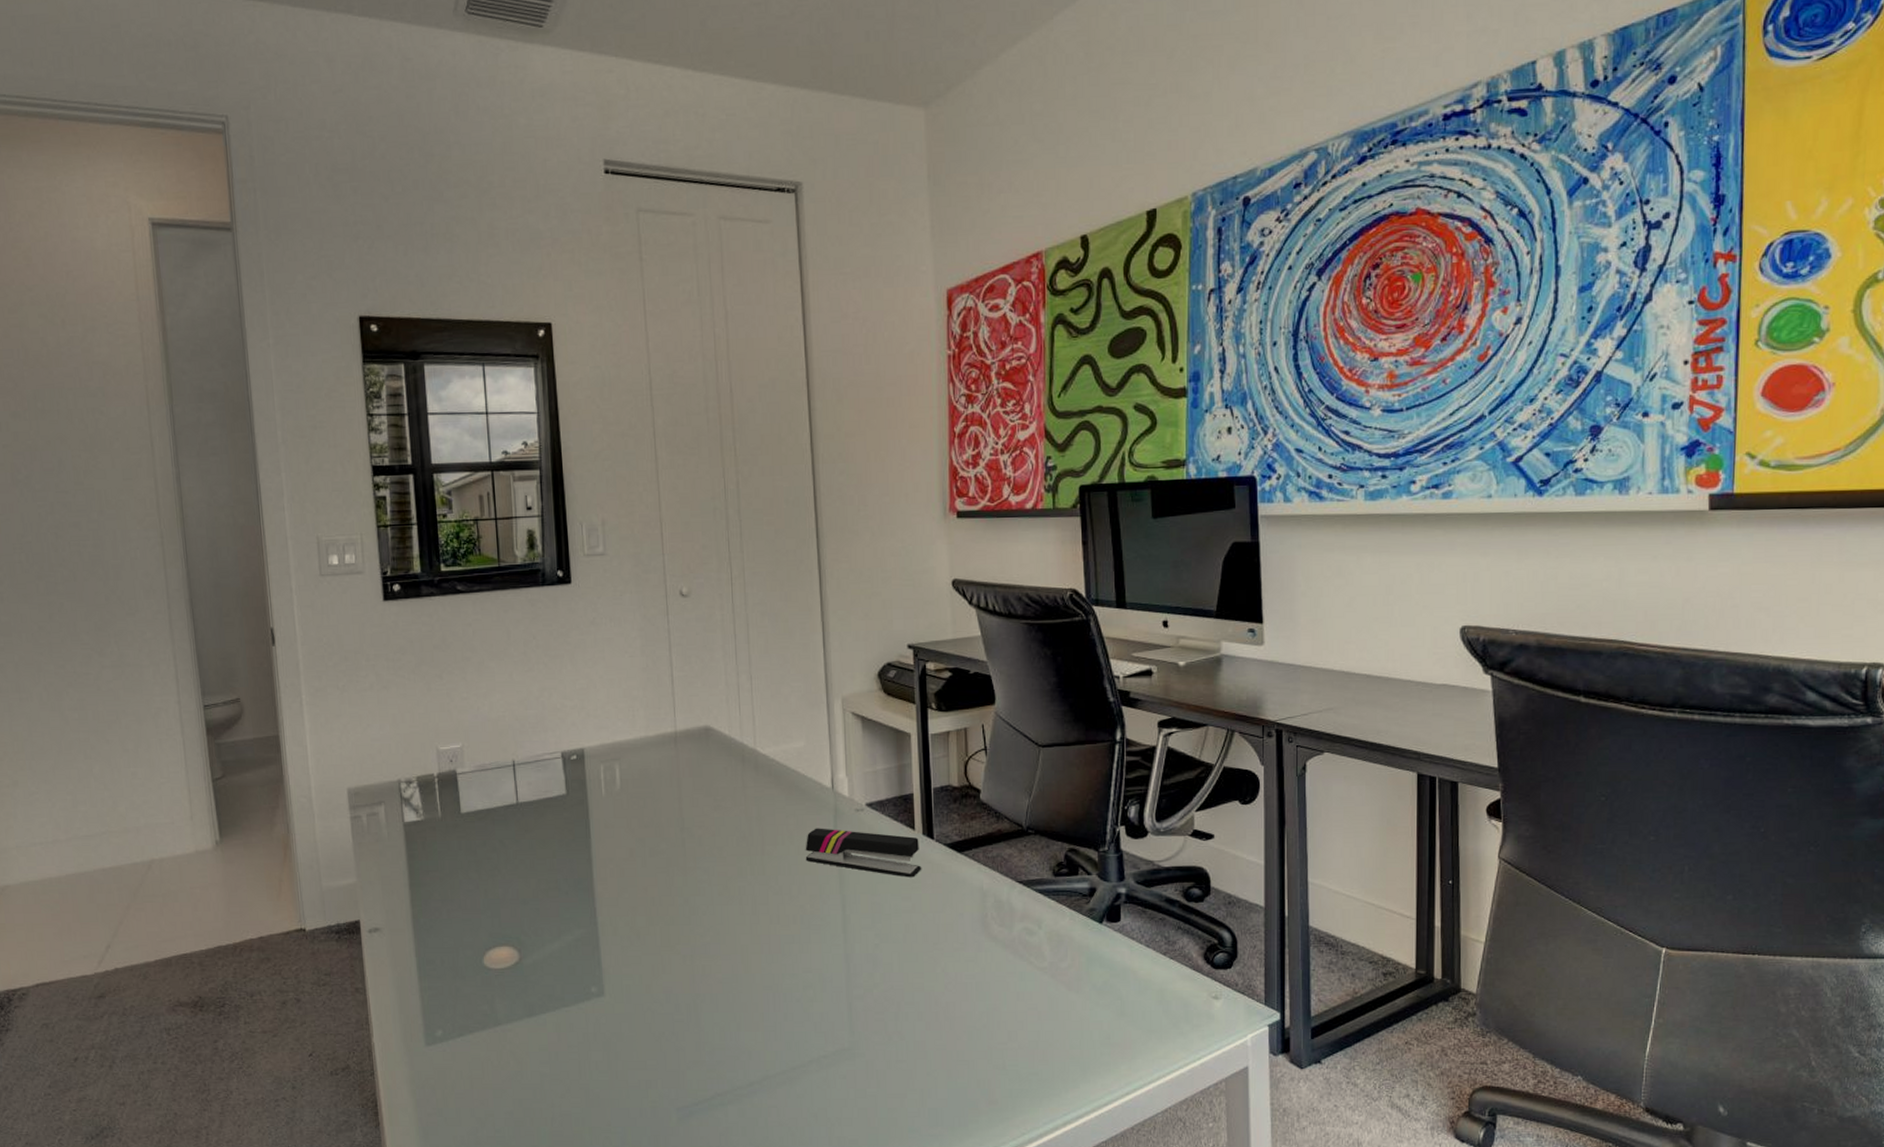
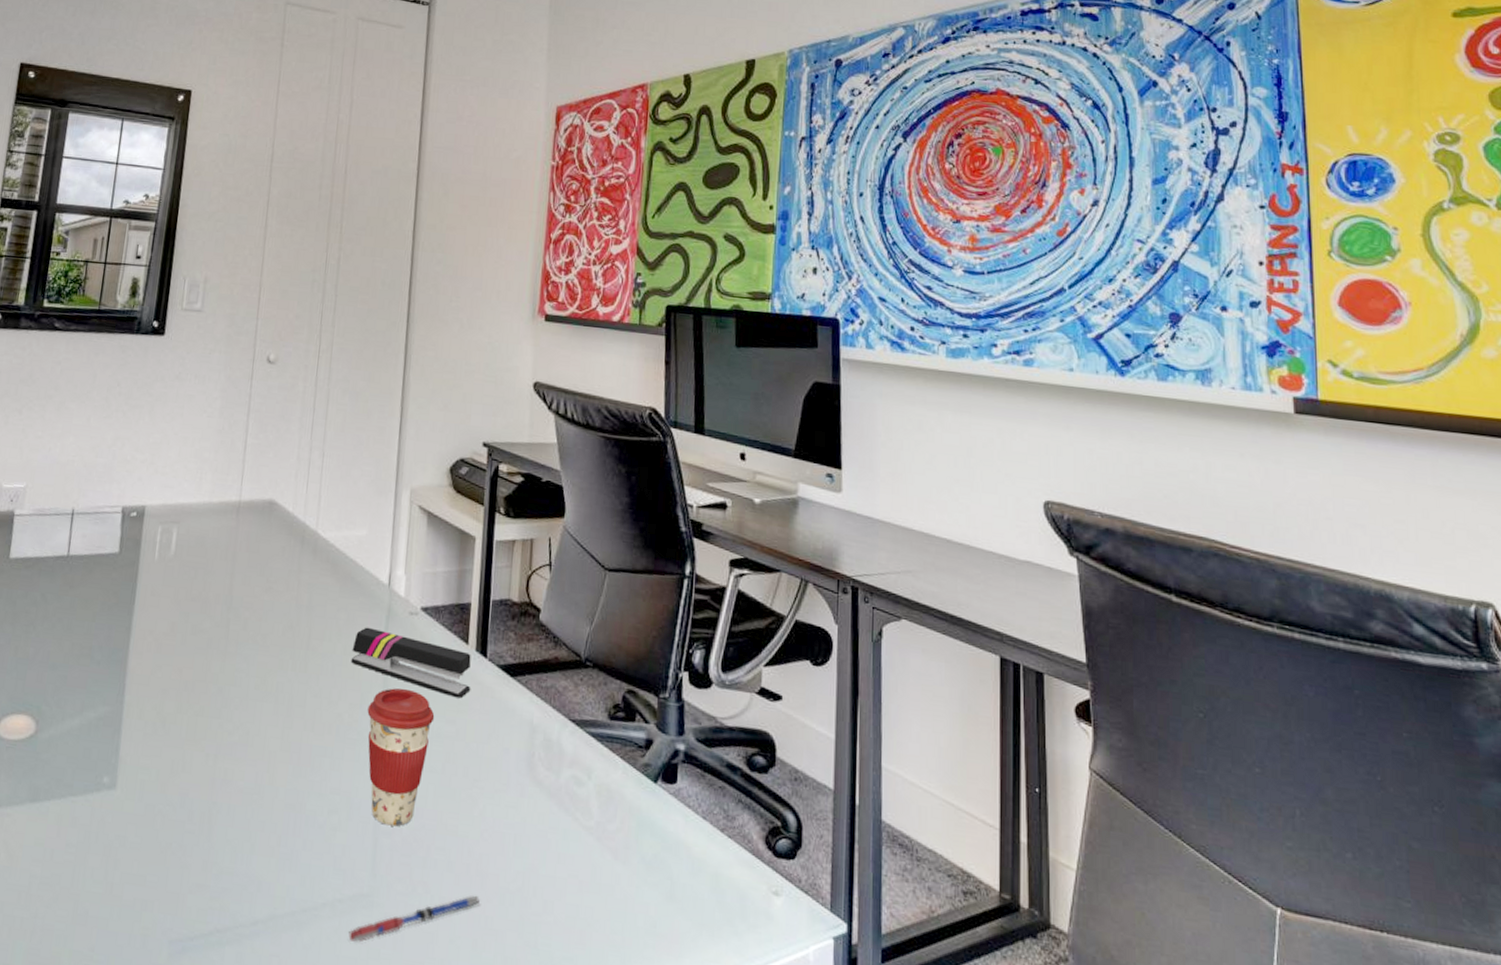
coffee cup: none [827,876,891,991] -> present [367,688,435,827]
pen: none [836,1036,951,1086] -> present [348,895,481,942]

